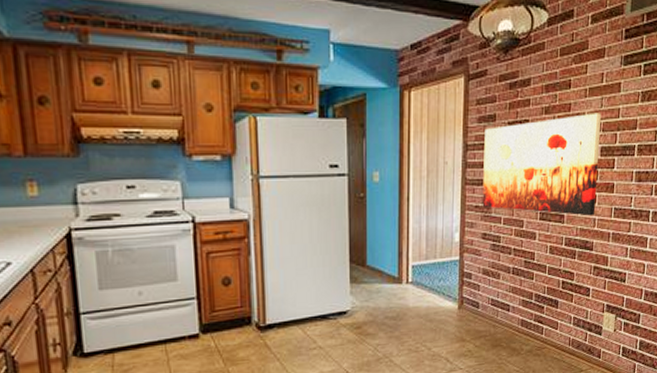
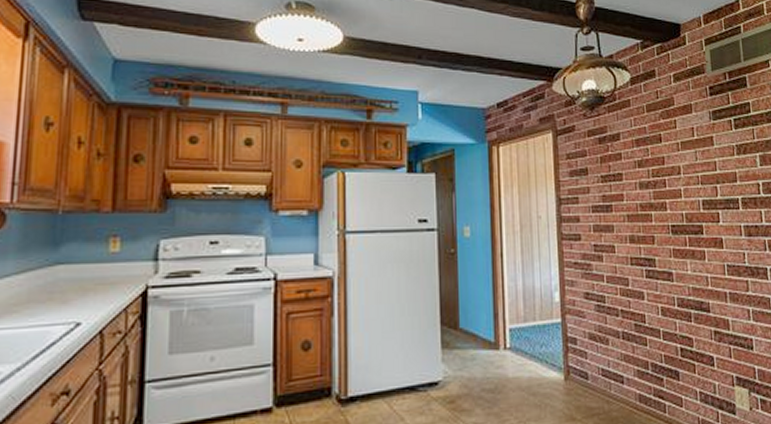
wall art: present [482,113,601,216] -> none [577,166,707,274]

